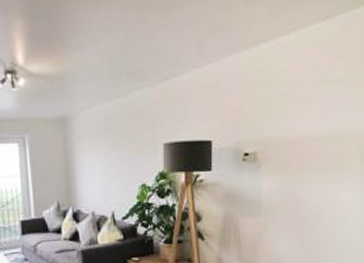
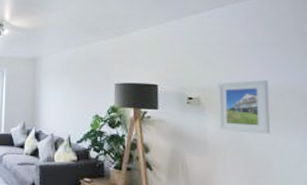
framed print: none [273,125,327,188] -> present [217,79,270,134]

